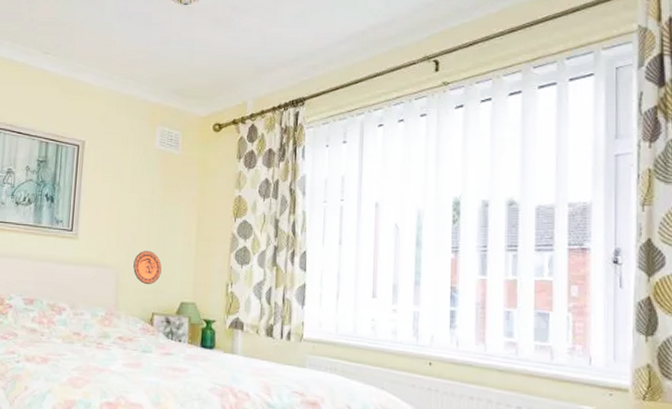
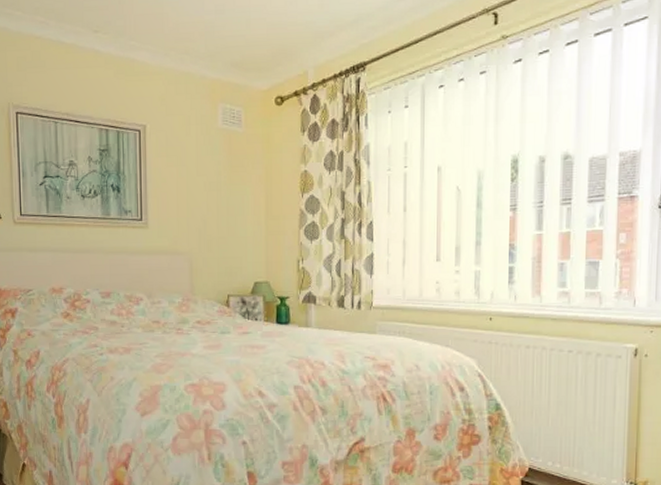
decorative plate: present [133,250,162,285] -> none [206,233,233,268]

